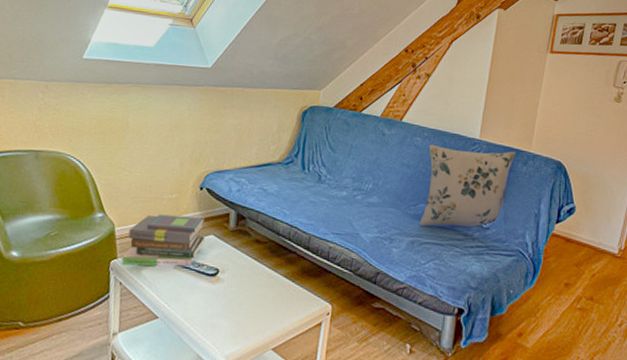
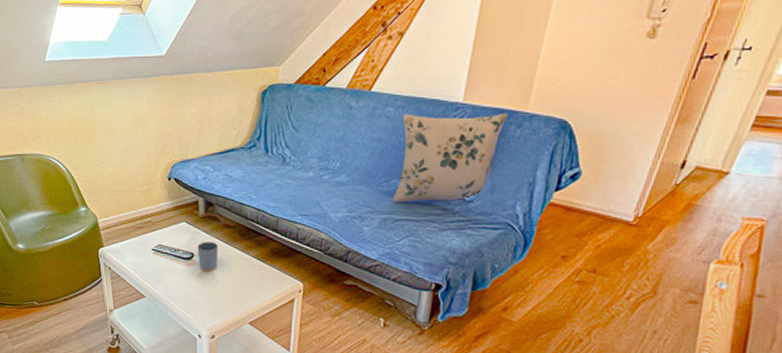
books: present [121,214,206,268] -> none [108,205,179,253]
mug: none [223,257,246,290] -> present [197,242,218,272]

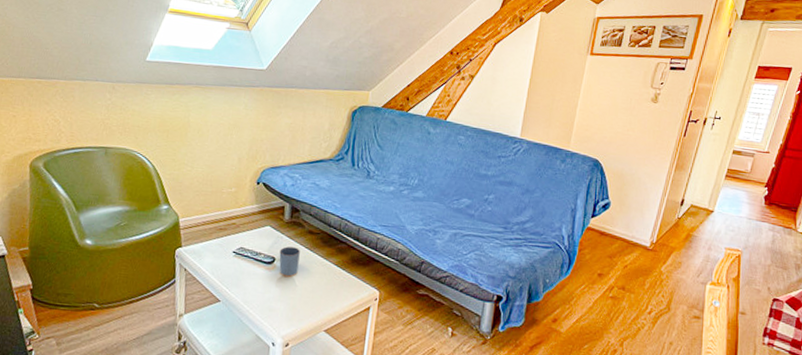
pillow: present [393,112,508,204] -> none [462,142,554,224]

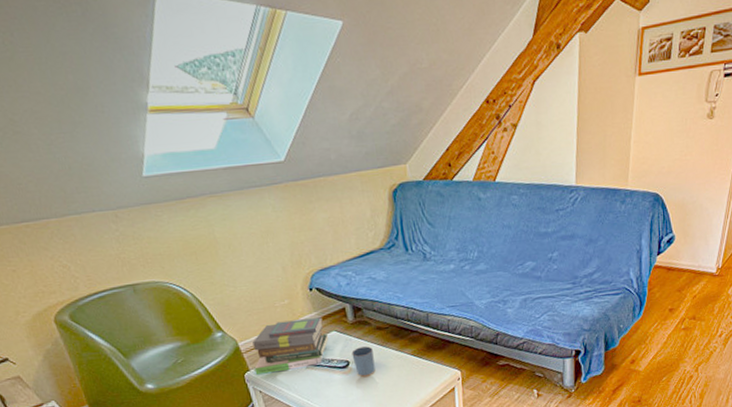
books: none [186,206,263,256] -> present [252,317,329,376]

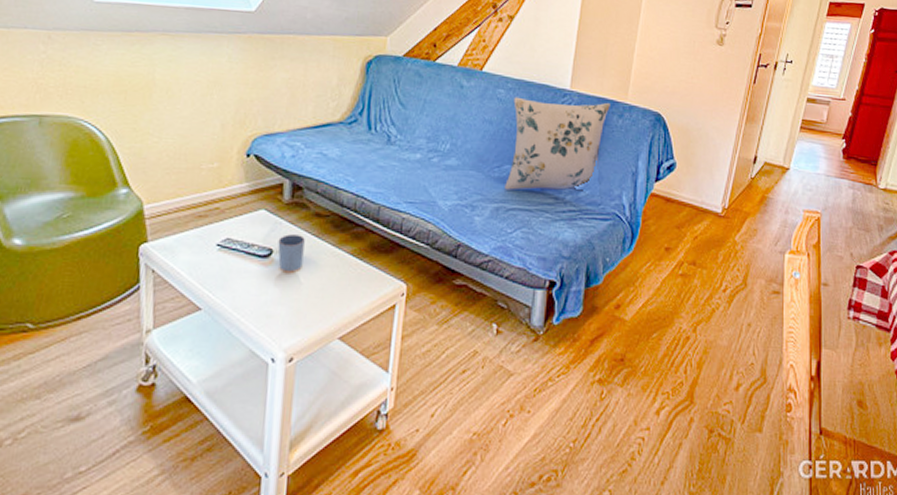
books: present [252,317,329,376] -> none [153,187,256,250]
pillow: none [527,191,613,283] -> present [505,97,610,193]

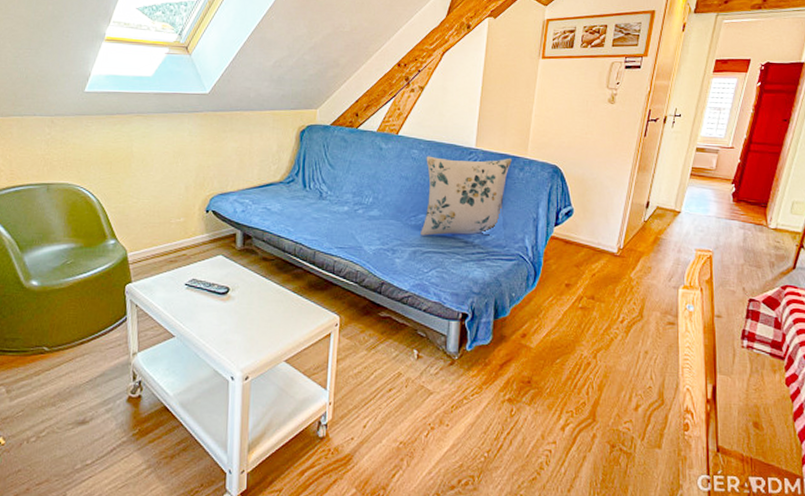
mug: present [277,234,305,273] -> none [233,275,255,307]

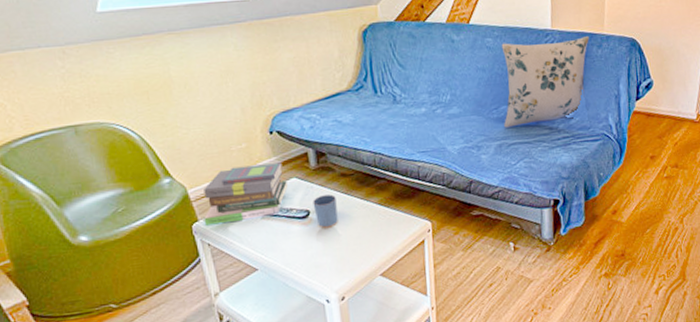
books: none [136,238,215,289] -> present [203,162,289,227]
mug: none [233,275,255,307] -> present [313,194,338,228]

